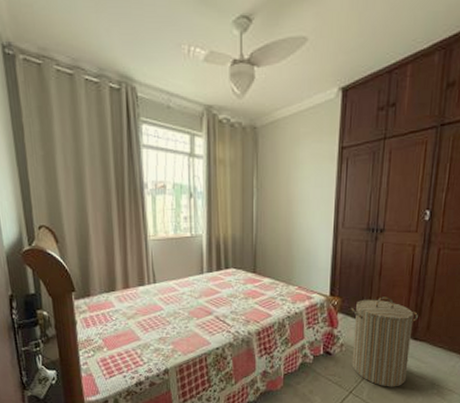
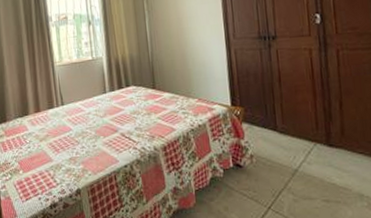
laundry hamper: present [351,296,418,387] -> none [255,102,330,201]

